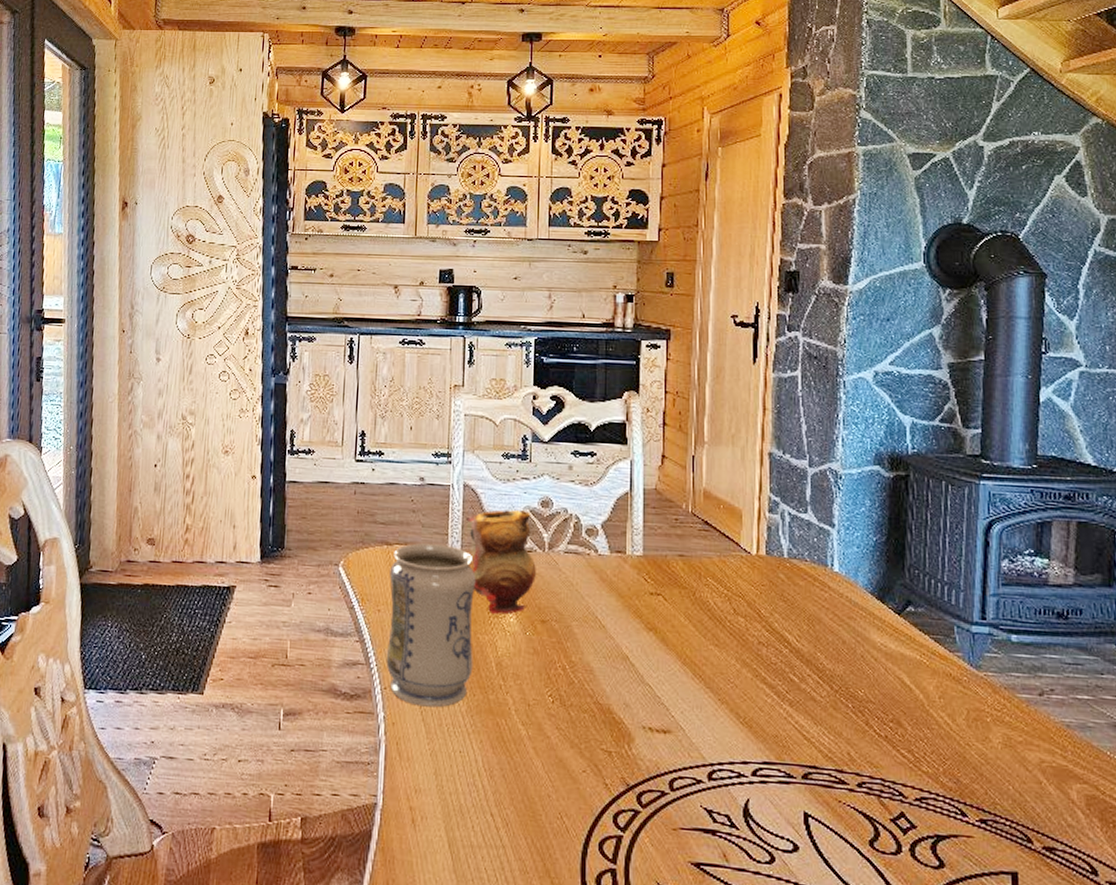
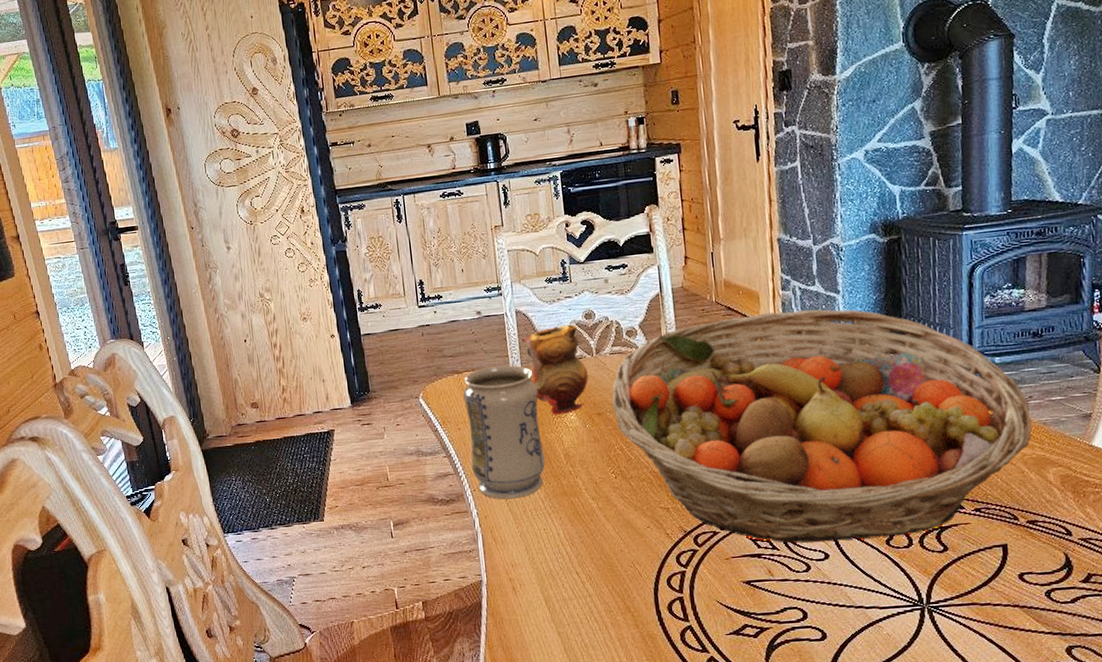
fruit basket: none [560,534,1053,839] -> present [612,309,1032,543]

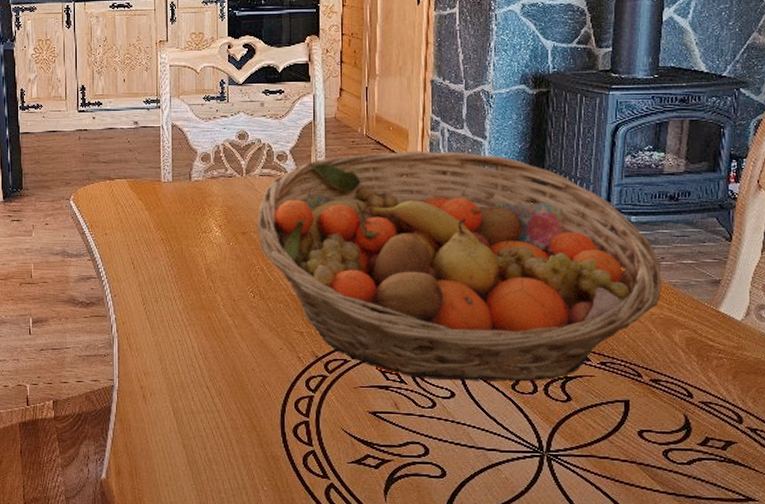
vase: present [463,365,546,500] -> none [113,177,187,308]
teapot: present [522,325,588,415] -> none [175,144,236,230]

